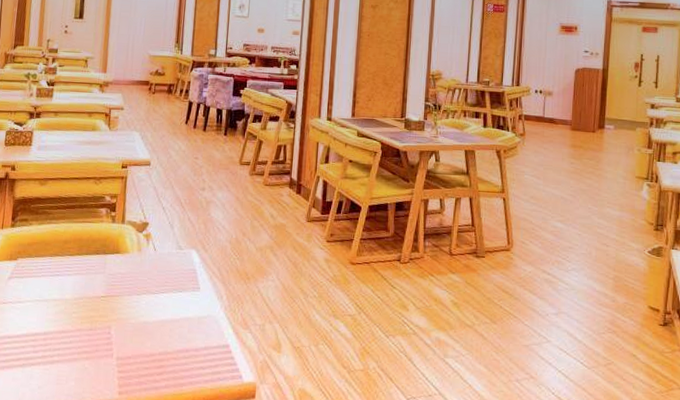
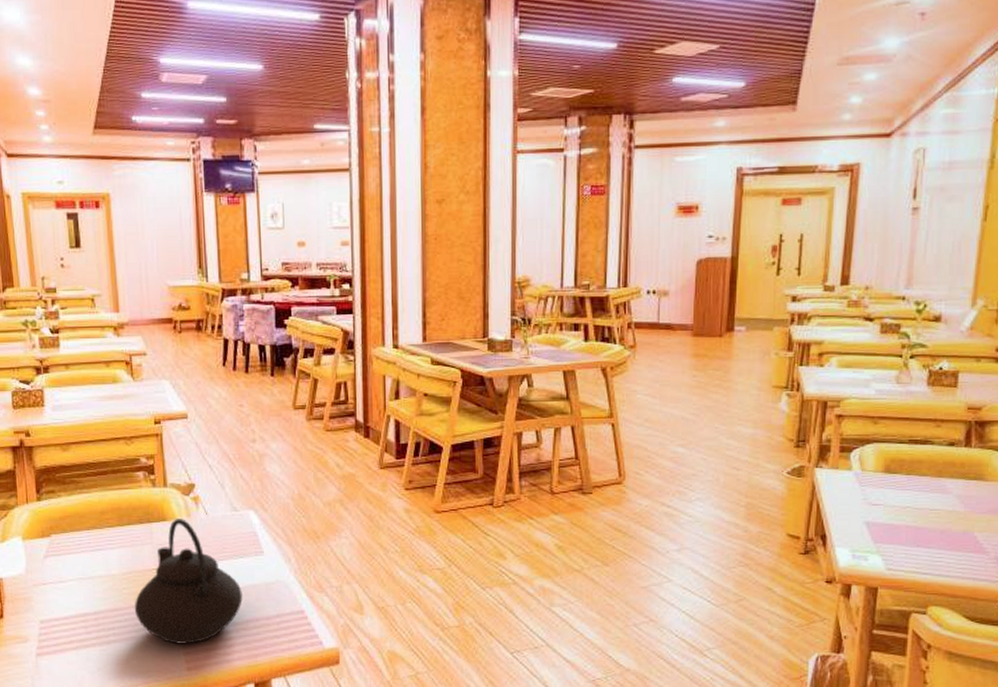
teapot: none [80,252,177,369] -> present [134,519,243,644]

